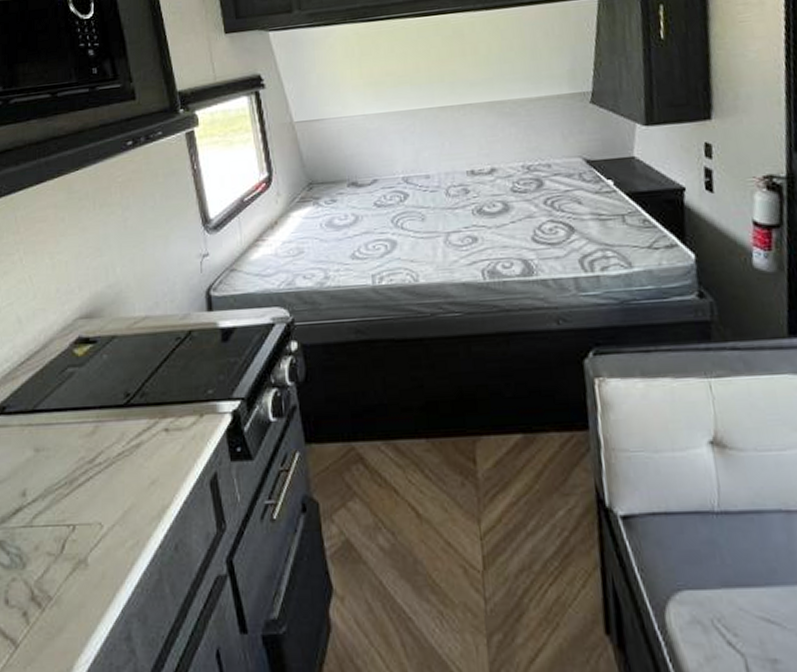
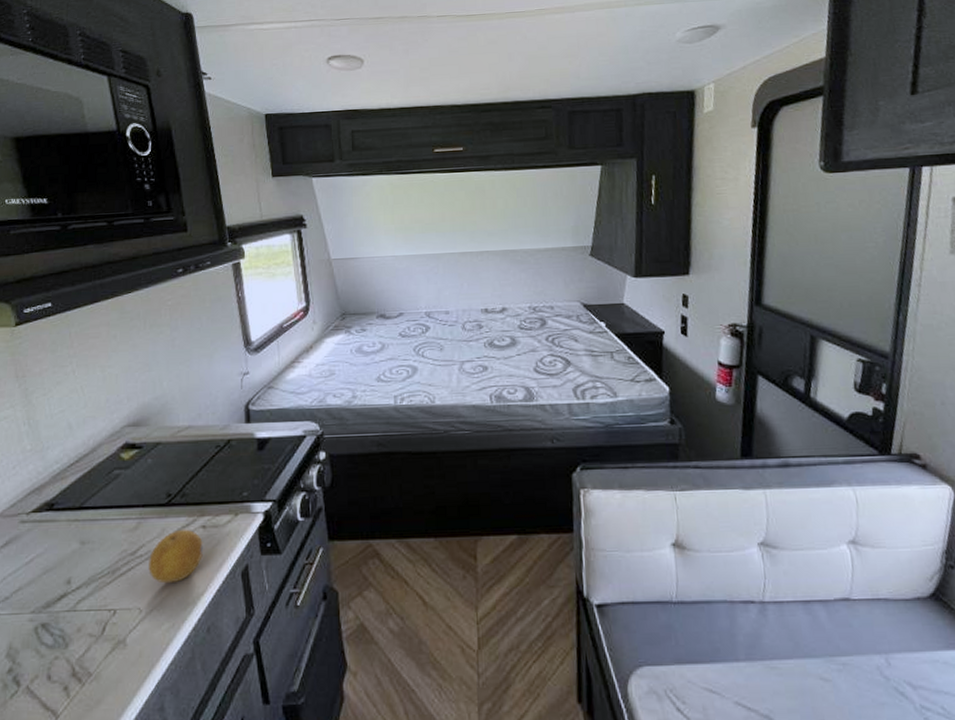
fruit: none [108,432,168,495] -> present [148,529,204,584]

